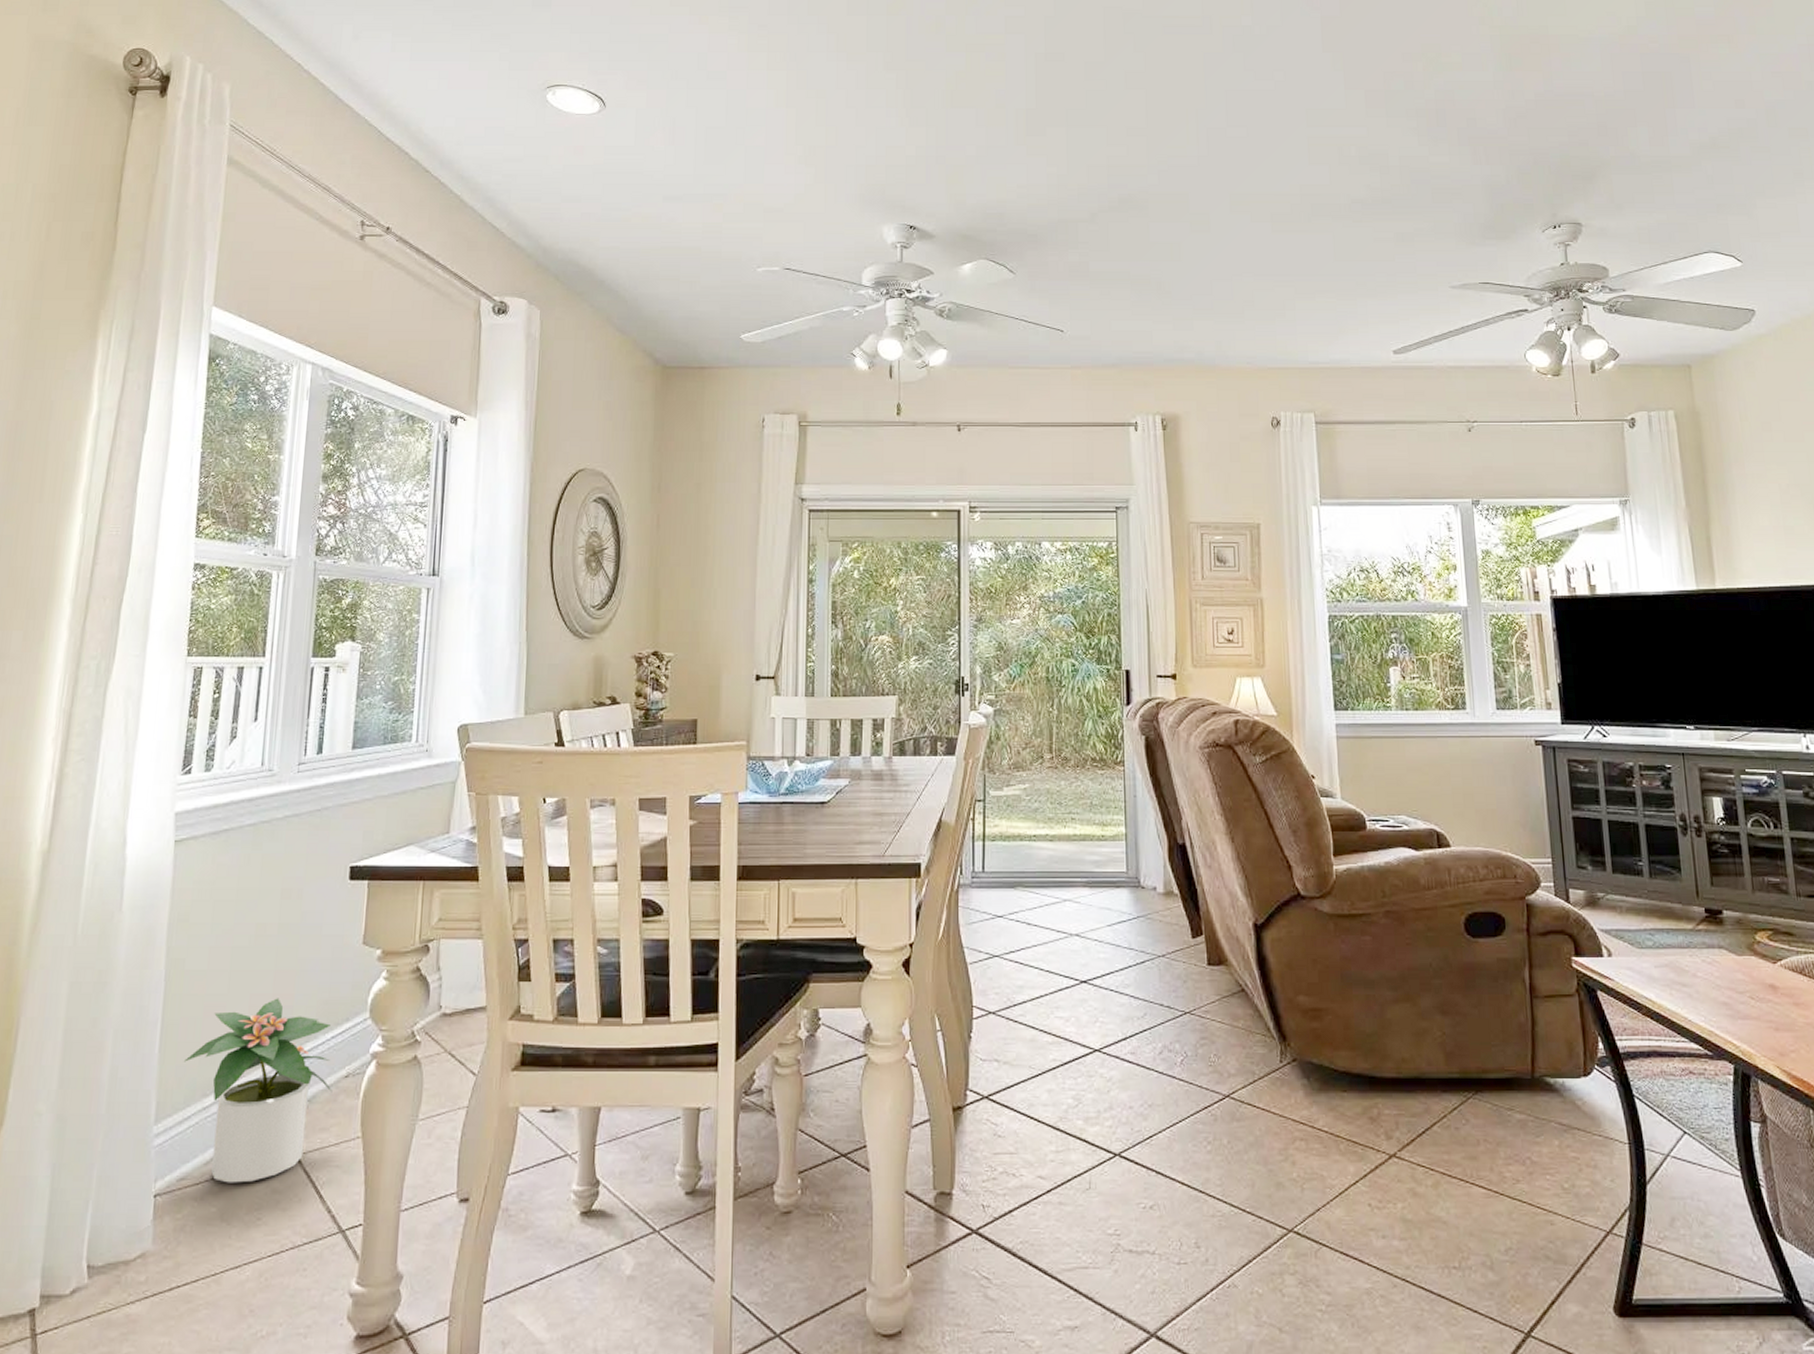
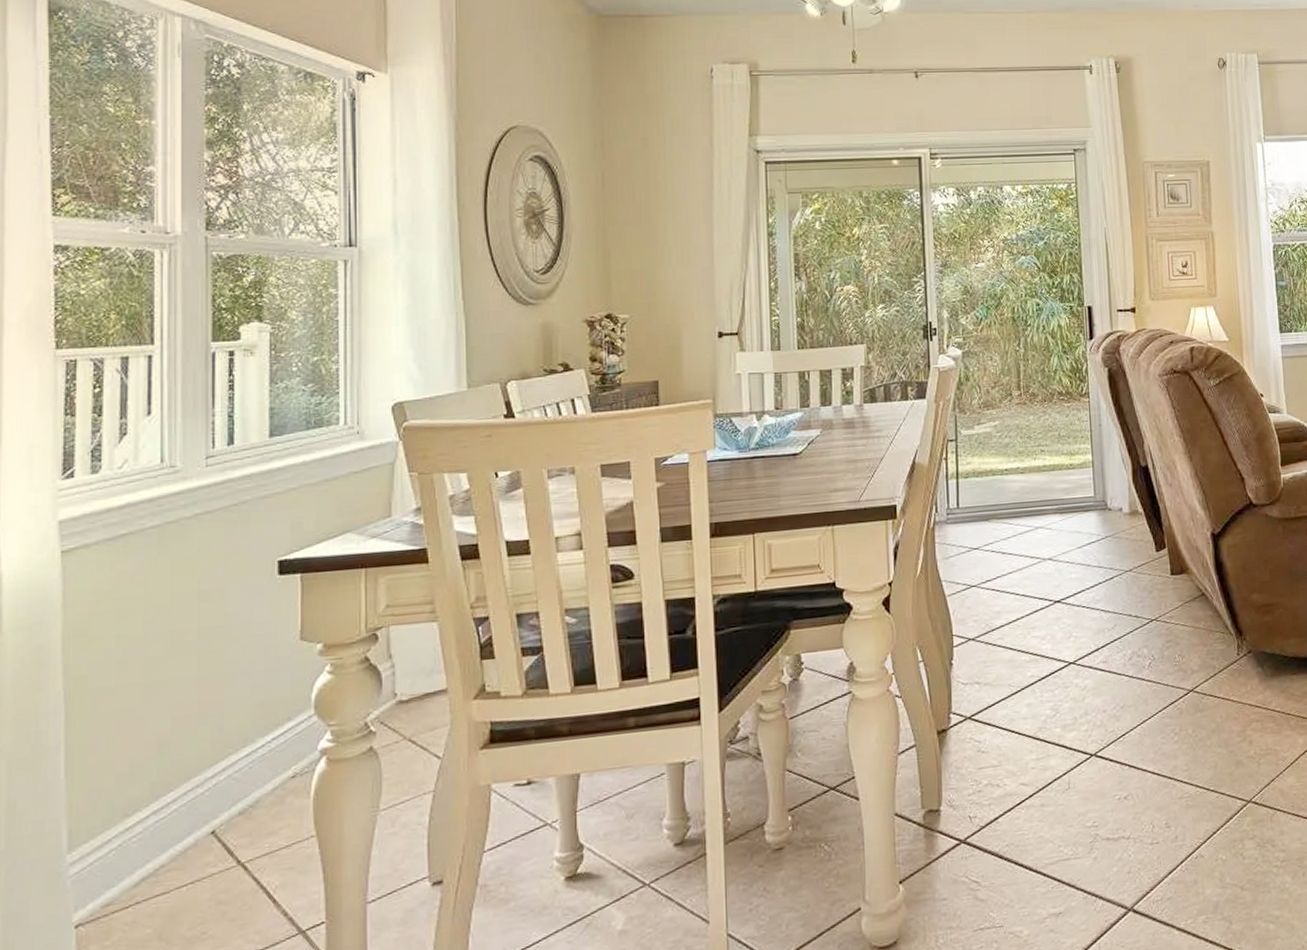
potted plant: present [184,998,333,1183] -> none [98,705,278,902]

